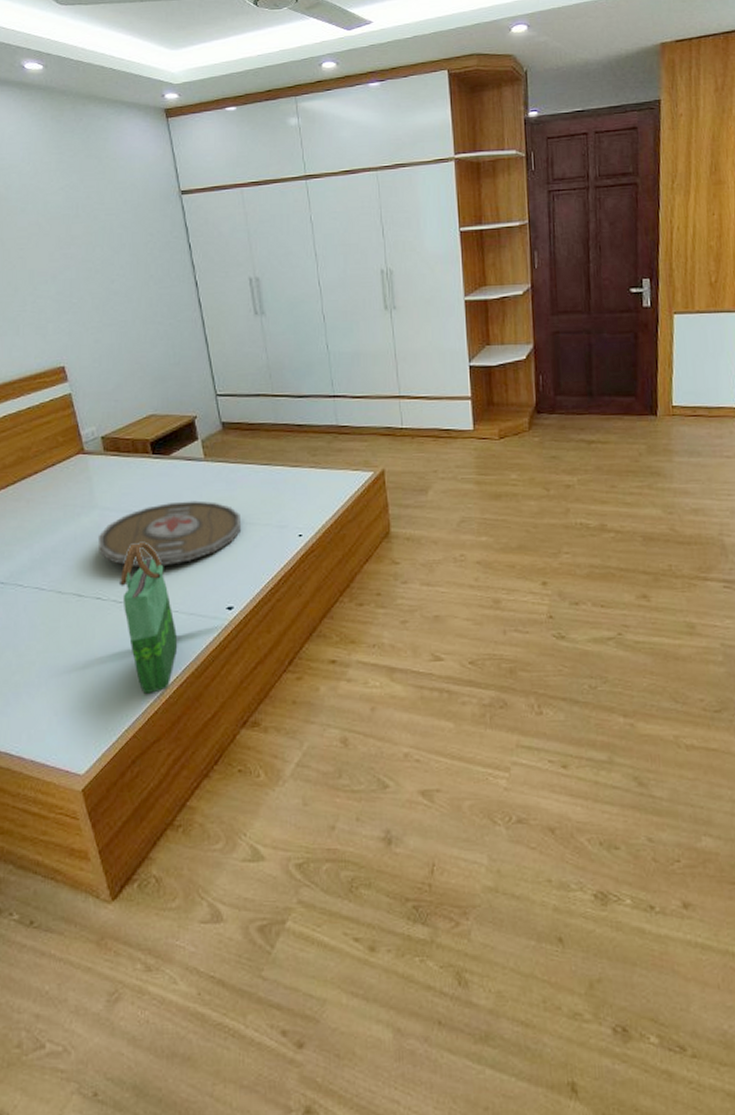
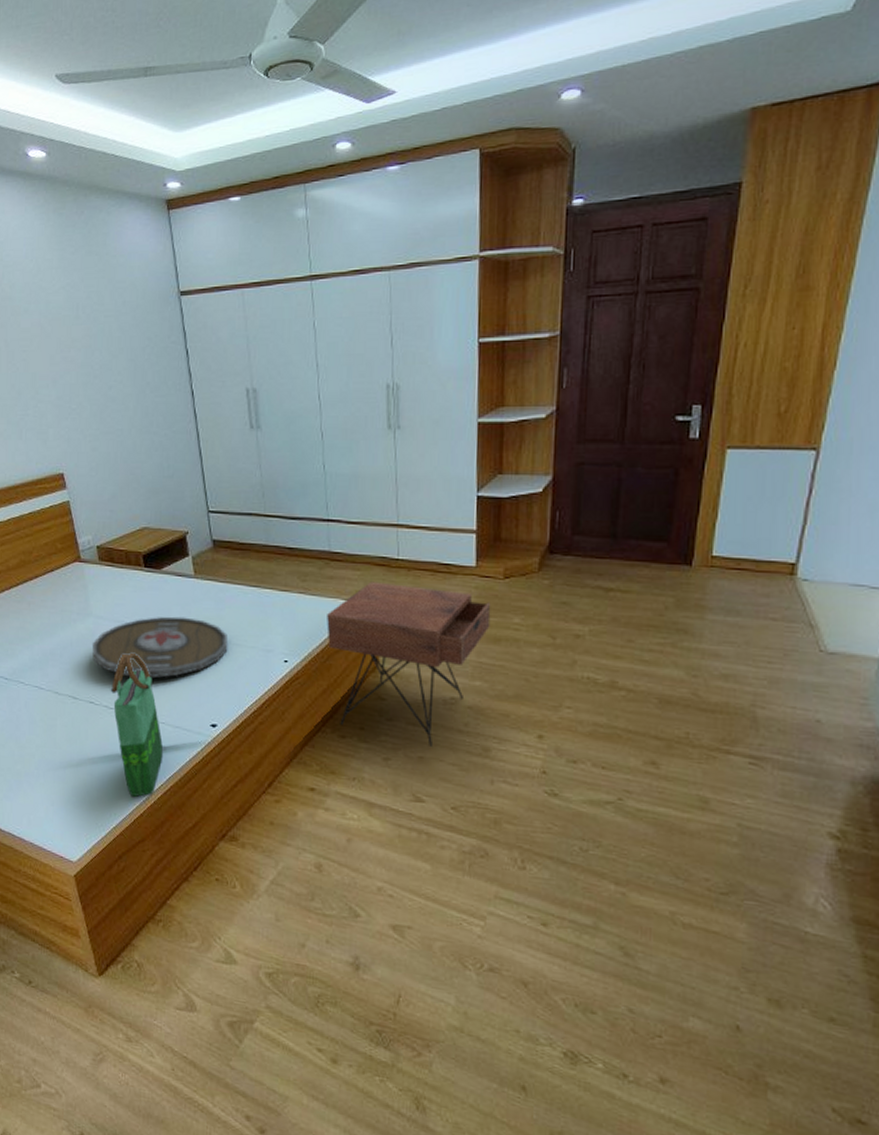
nightstand: none [338,450,491,606] -> present [327,581,491,748]

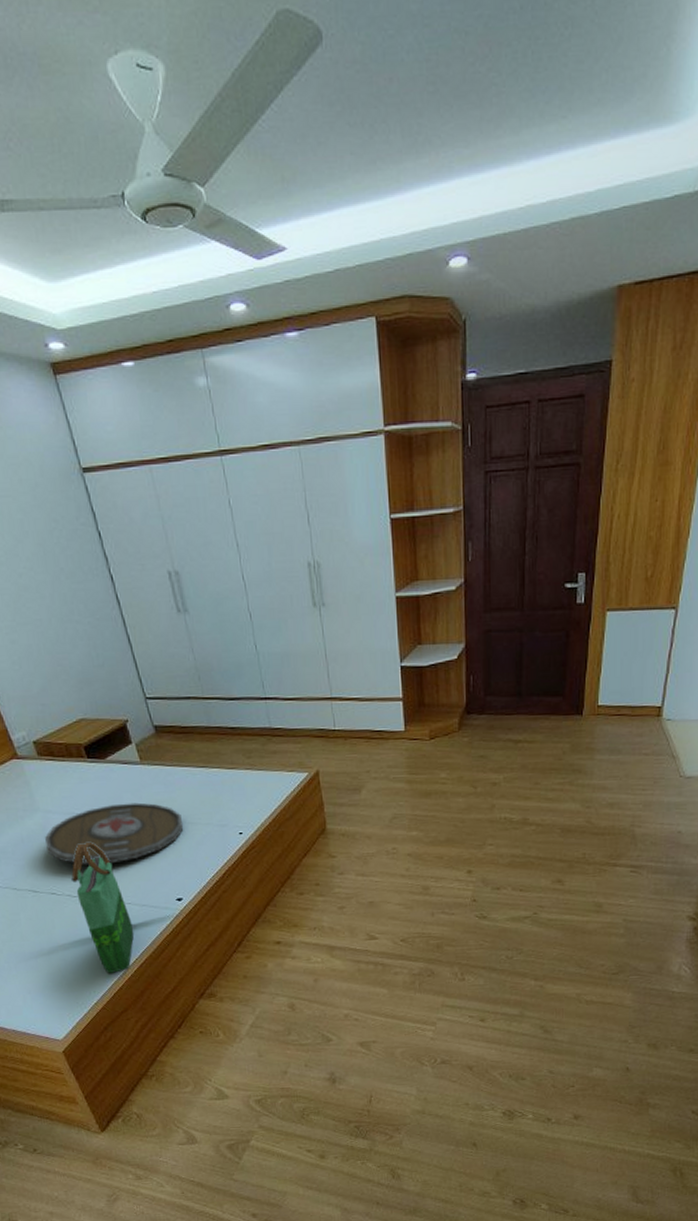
nightstand: present [327,581,491,748] -> none [274,752,421,893]

